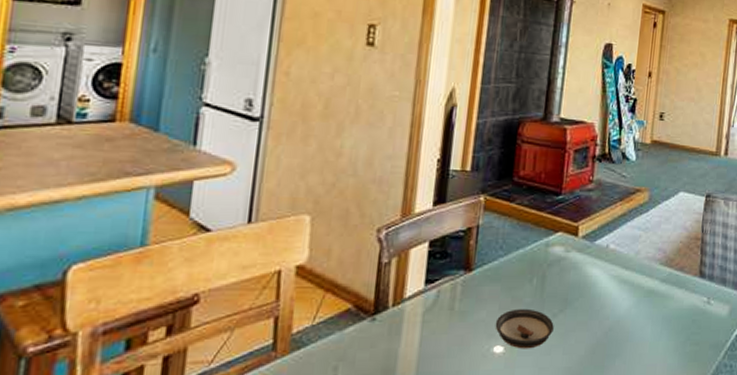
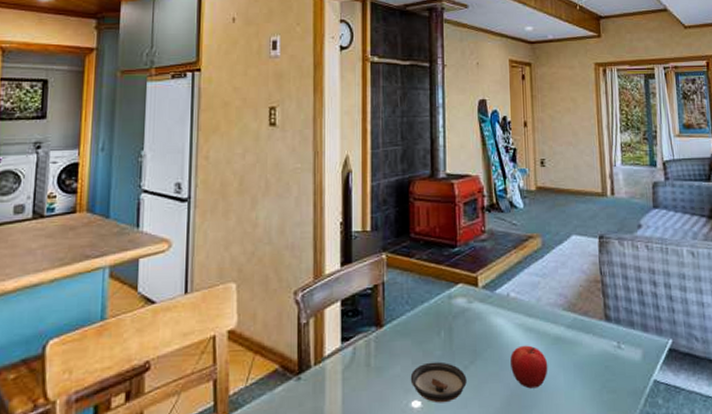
fruit: none [600,296,638,338] -> present [510,345,548,389]

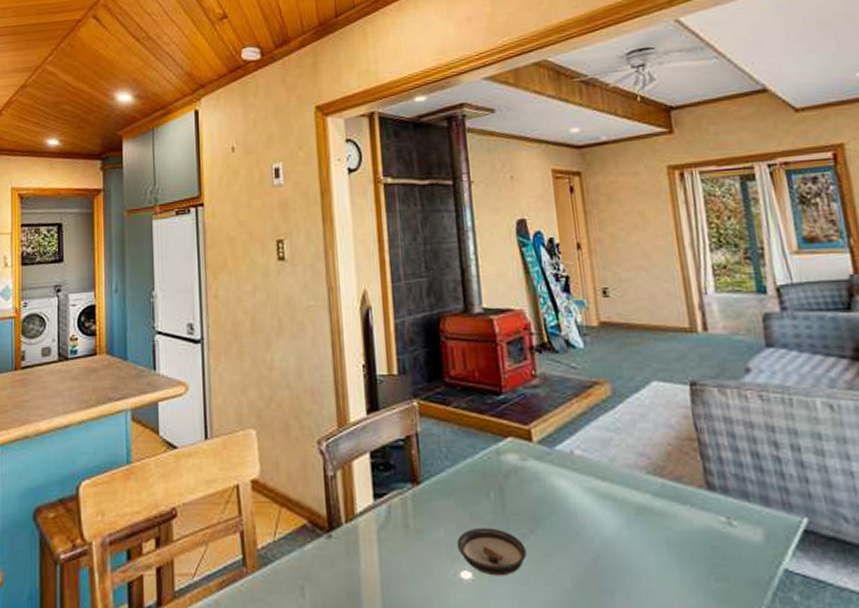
fruit: present [510,345,548,389] -> none [580,514,632,568]

